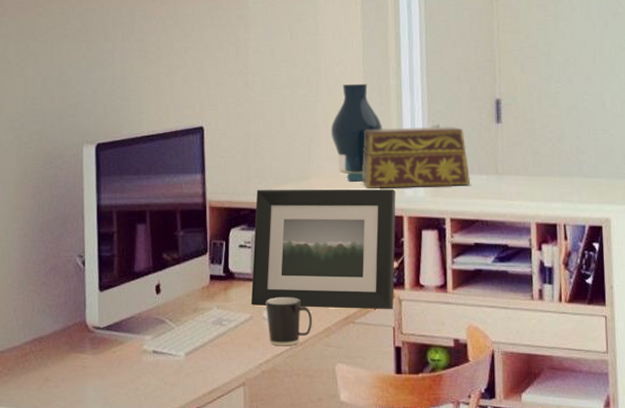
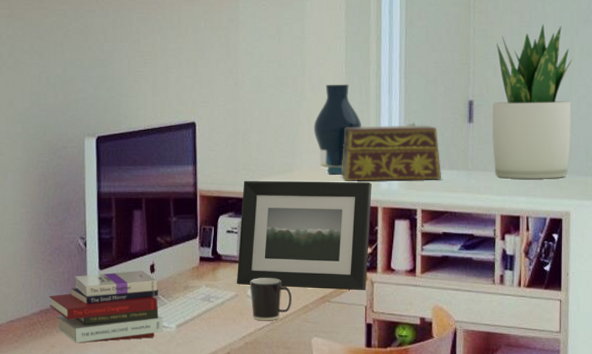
books: none [43,291,171,376] -> present [49,270,164,343]
planter: none [521,18,607,183] -> present [492,24,573,179]

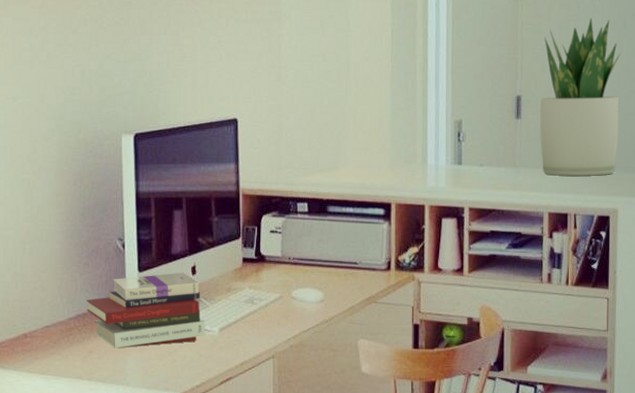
picture frame: present [236,181,372,291] -> none [280,179,419,291]
mug: present [249,277,292,321] -> none [294,278,337,323]
vase: present [313,84,362,174] -> none [359,79,409,171]
decorative box: present [341,125,441,181] -> none [387,121,489,179]

